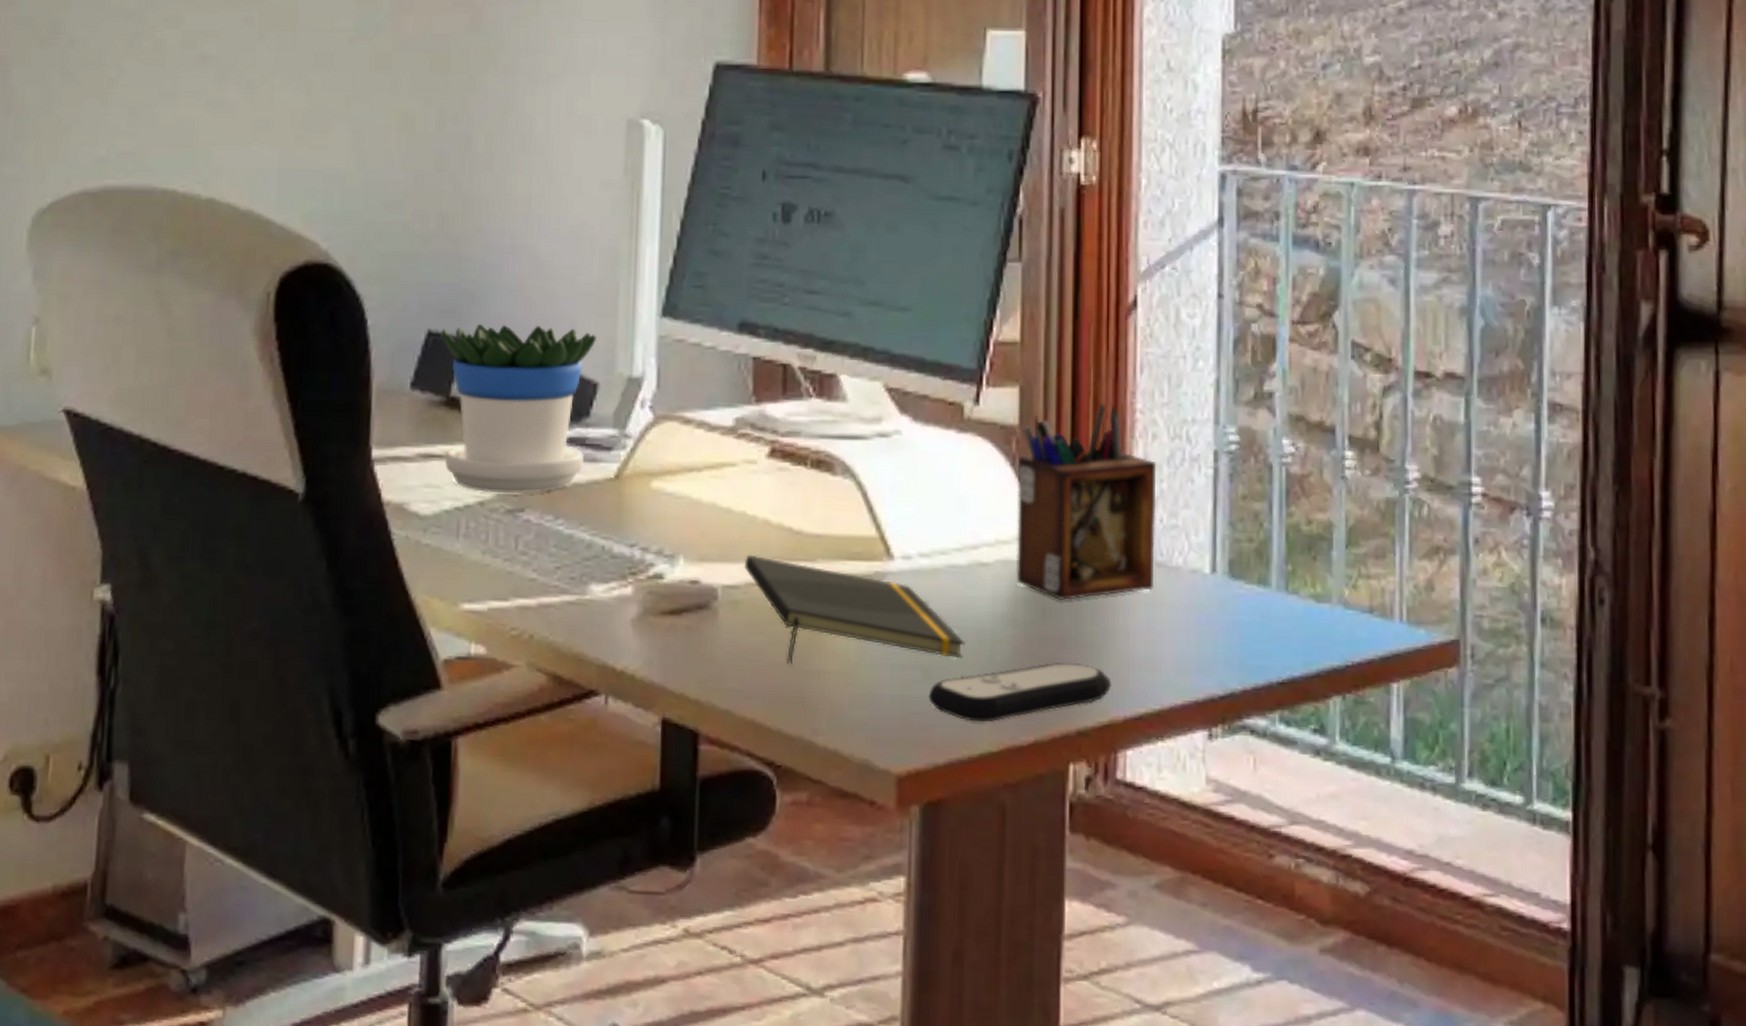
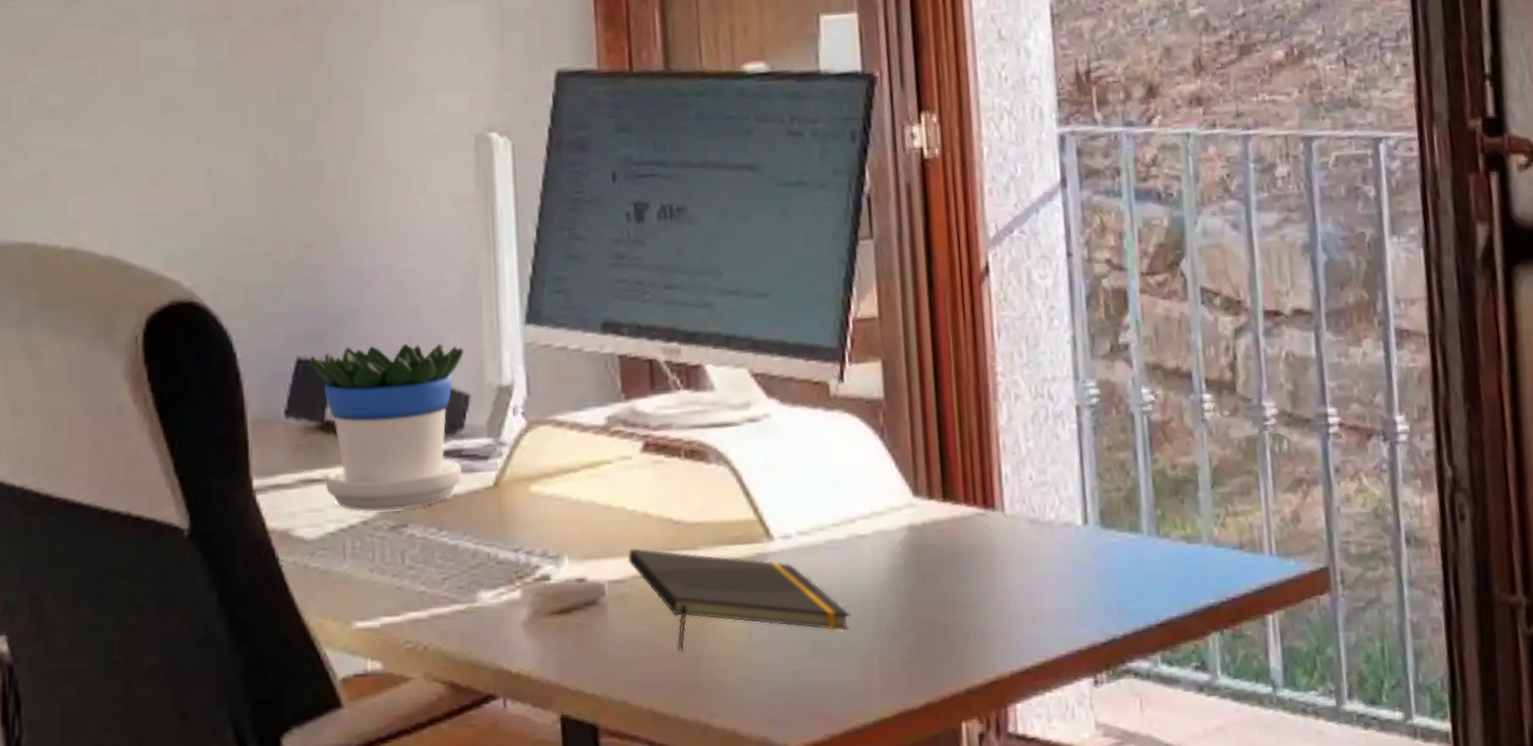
remote control: present [928,663,1111,722] -> none [818,624,996,691]
desk organizer: present [1017,404,1157,601] -> none [886,370,1029,565]

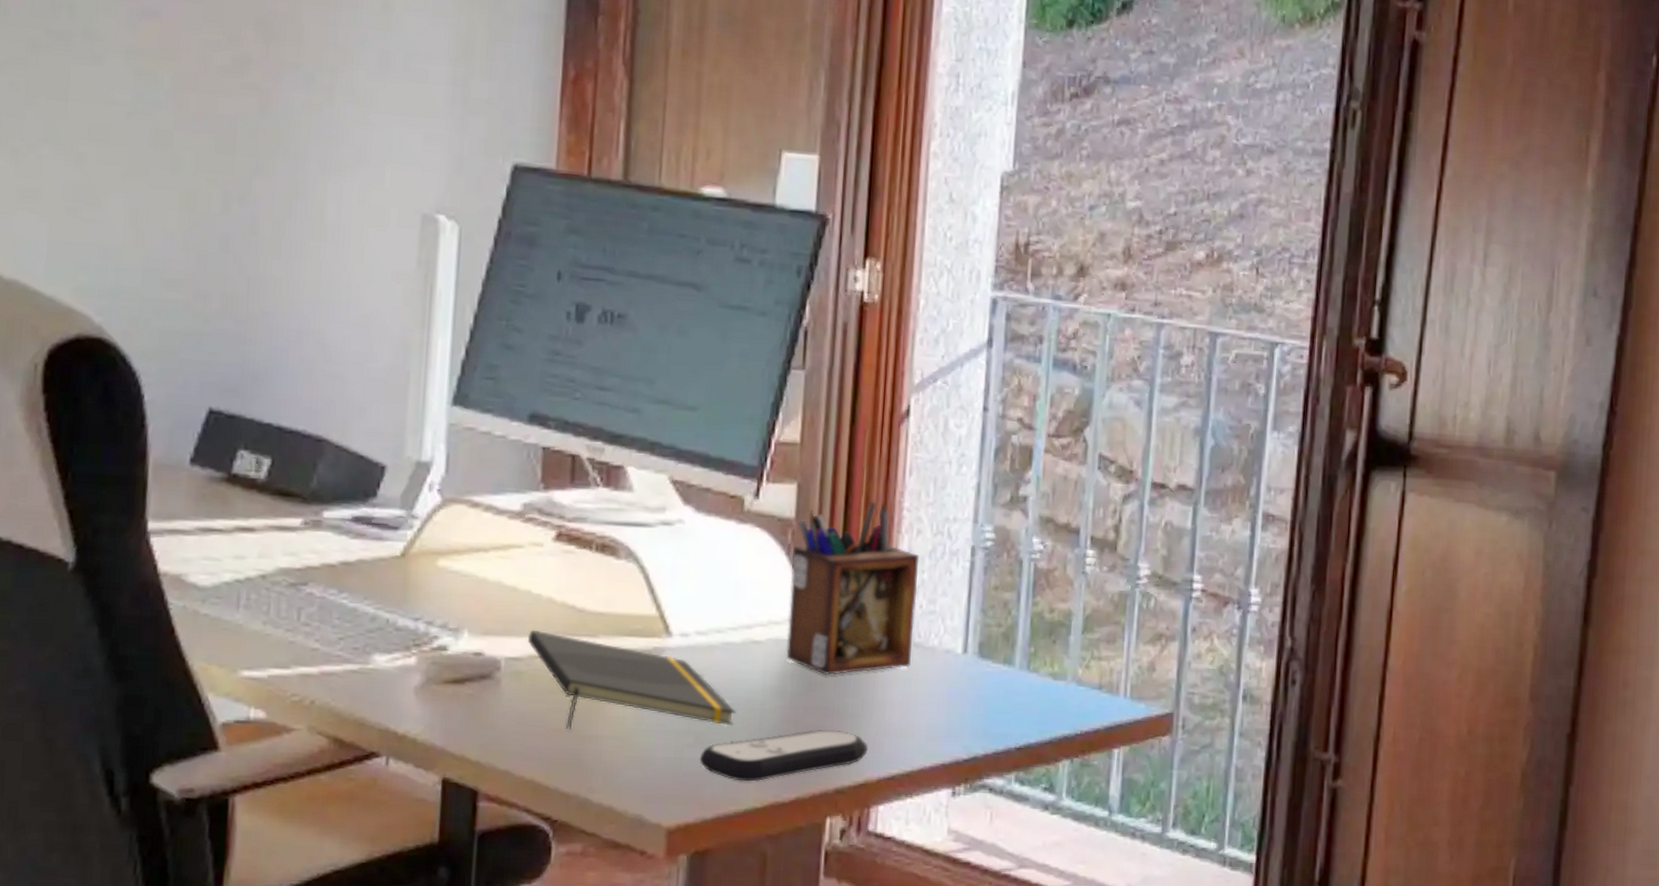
flowerpot: present [310,343,465,512] -> none [223,404,386,569]
remote control: none [818,624,996,691] -> present [699,730,868,782]
desk organizer: none [886,370,1029,565] -> present [786,501,920,676]

